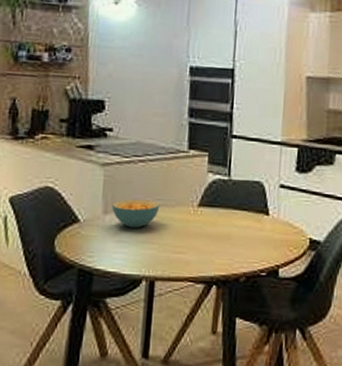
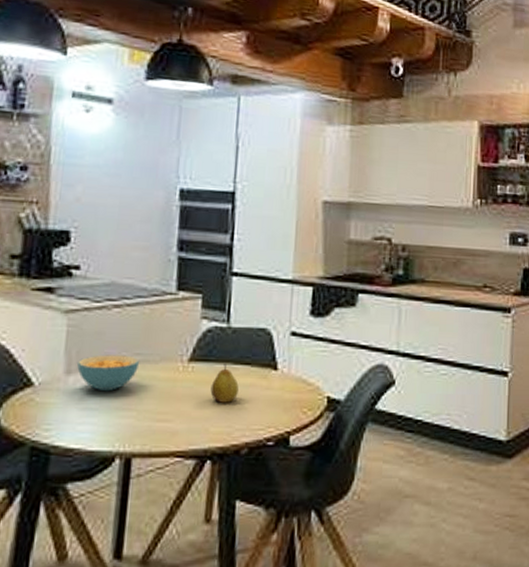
fruit: none [215,208,238,240] -> present [210,363,239,403]

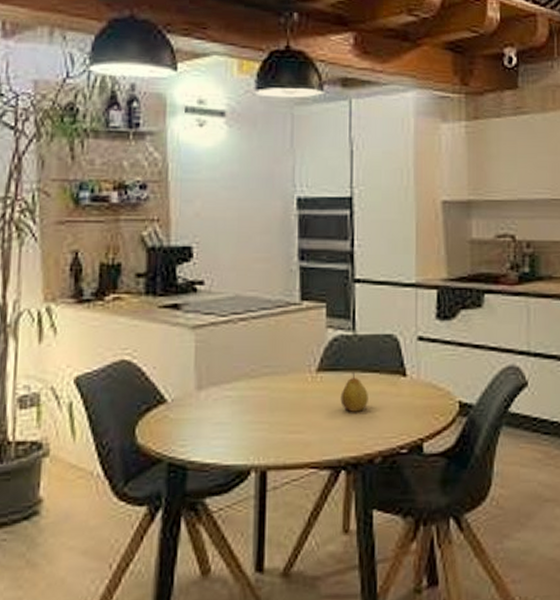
cereal bowl: present [77,355,140,392] -> none [208,368,269,406]

